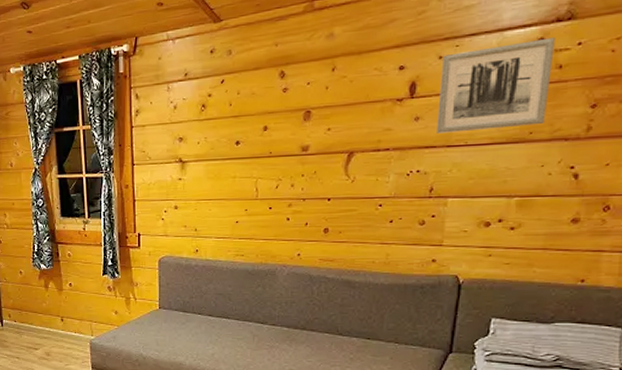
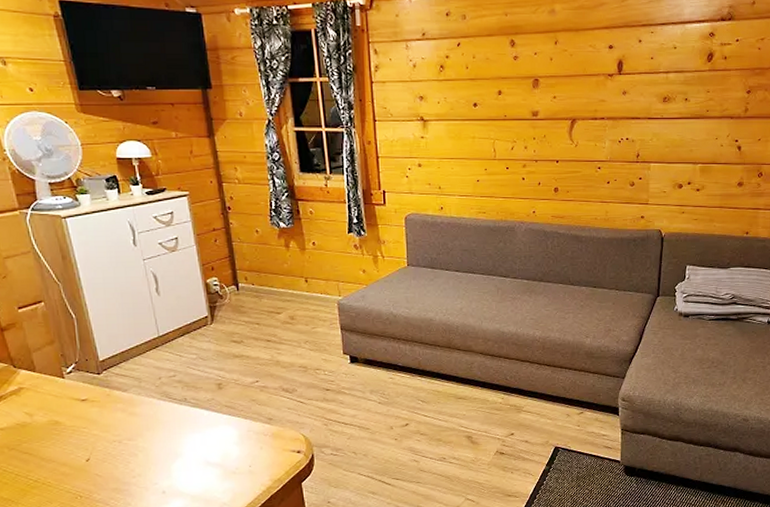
wall art: present [437,37,555,134] -> none [640,33,721,107]

